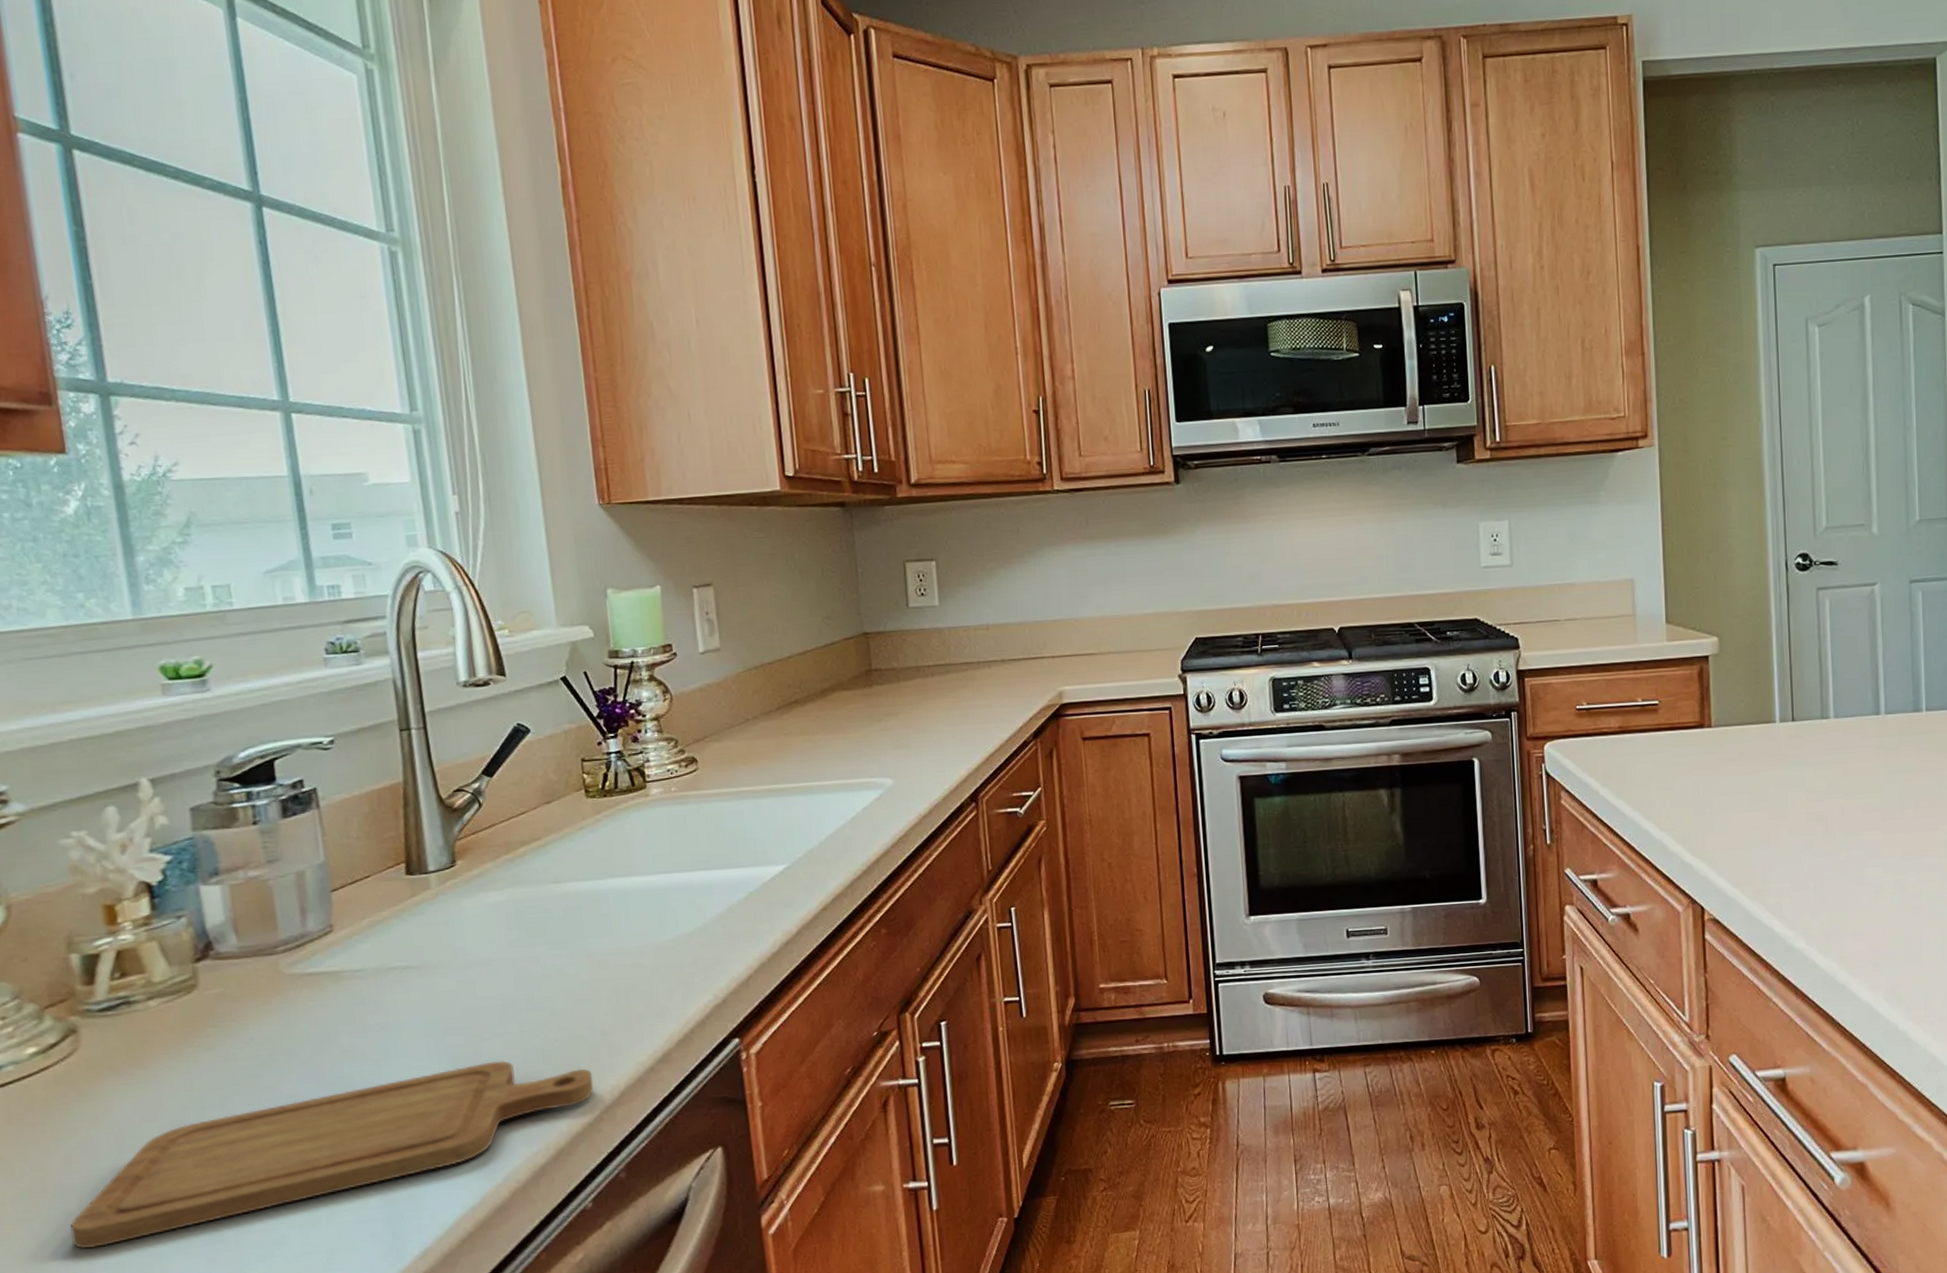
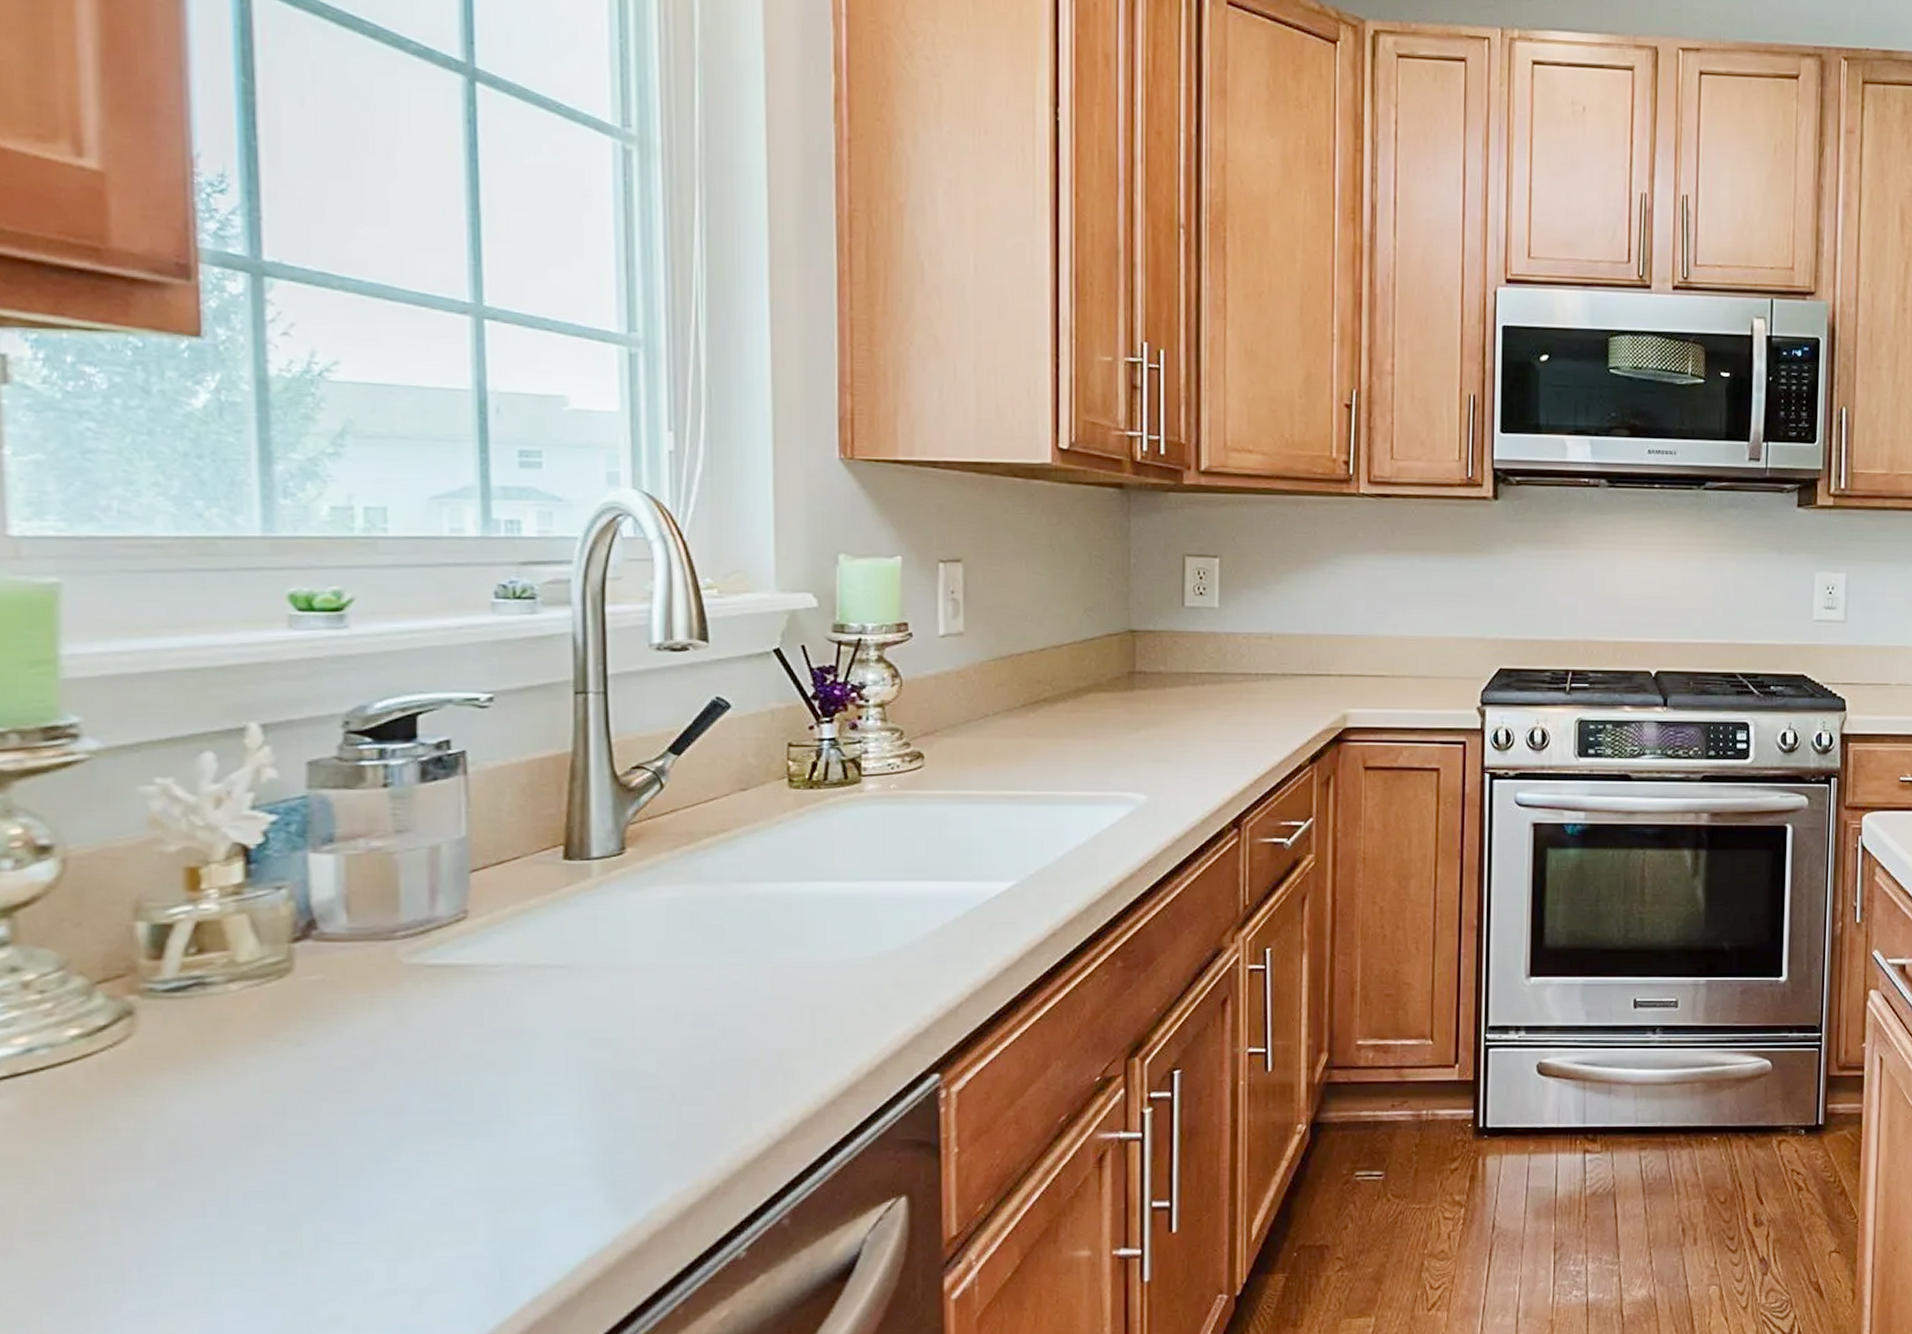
chopping board: present [70,1060,594,1249] -> none [98,1082,763,1273]

